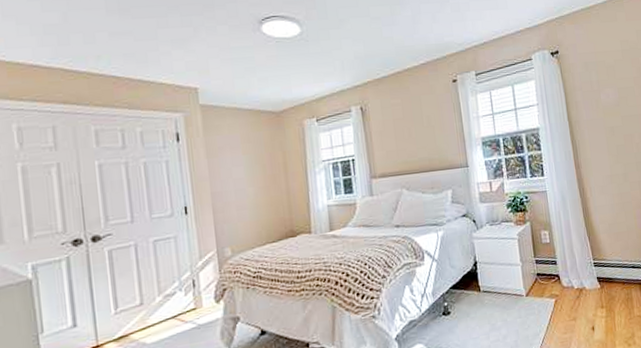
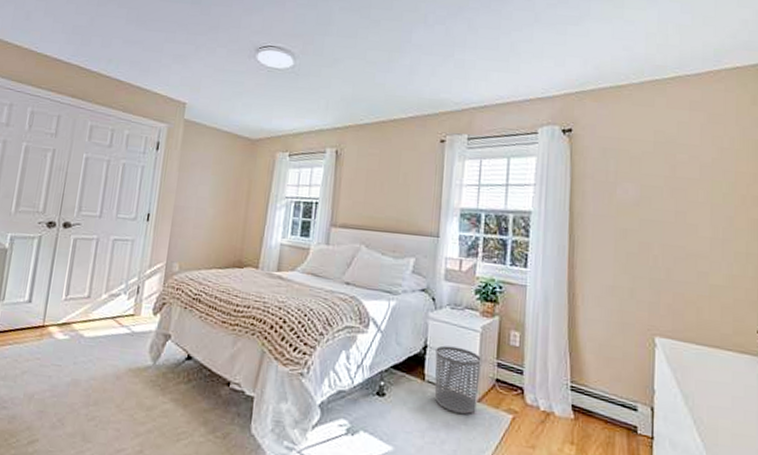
waste bin: none [484,255,526,311] -> present [434,345,481,414]

